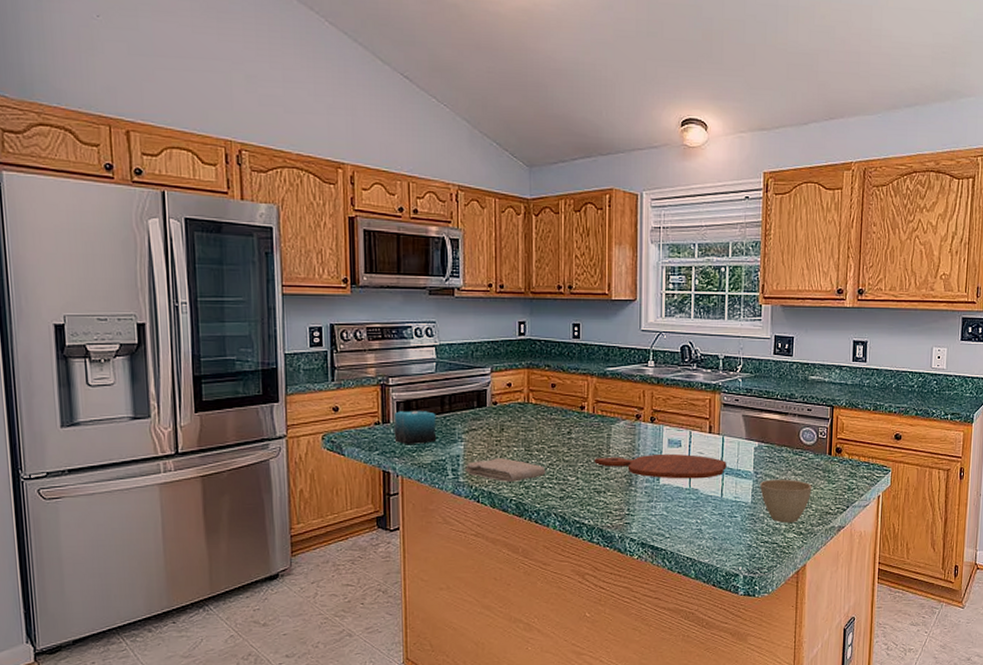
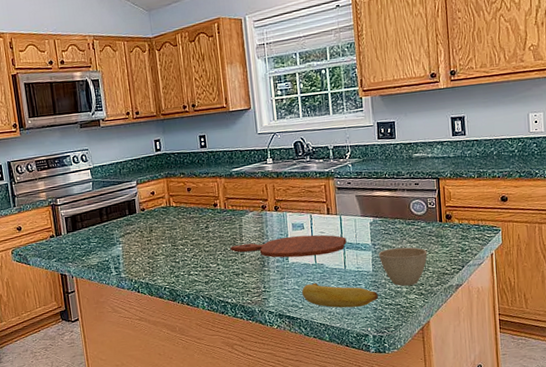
candle: present [394,411,437,445] -> none [64,222,100,252]
washcloth: present [465,458,546,482] -> none [125,254,191,274]
banana: none [671,510,755,543] -> present [302,282,379,308]

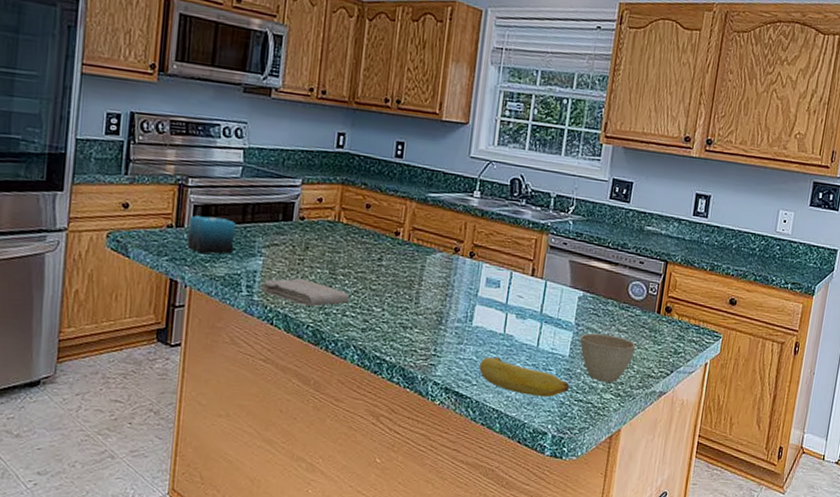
candle: none [64,222,100,252] -> present [187,215,236,254]
washcloth: none [125,254,191,274] -> present [261,278,350,307]
cutting board: present [230,234,347,258] -> none [404,290,547,325]

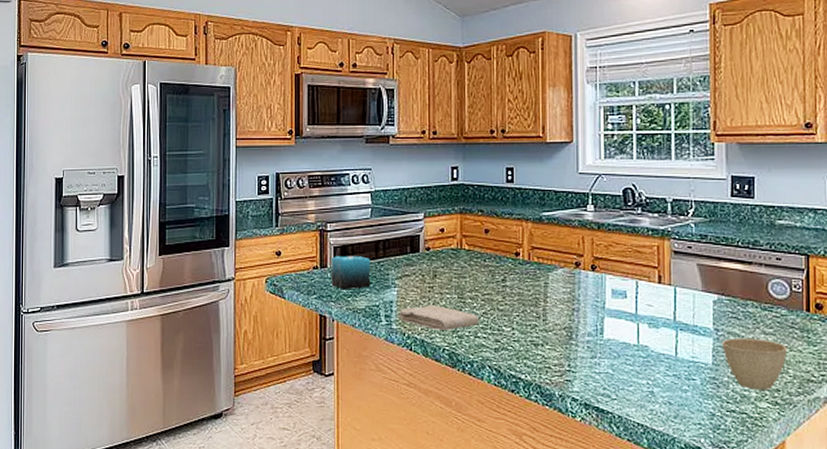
banana: present [479,356,570,398] -> none [617,369,719,410]

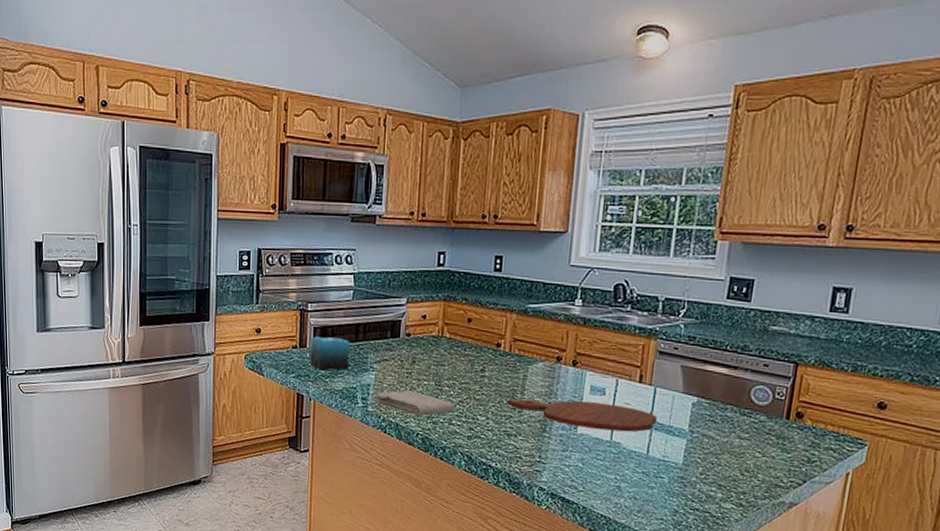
cutting board: none [531,305,681,334] -> present [507,399,657,432]
cup: present [722,337,788,390] -> none [695,440,761,492]

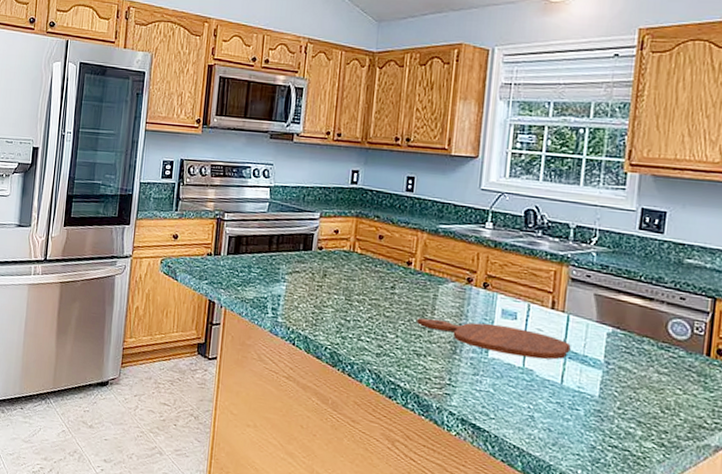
candle: present [309,336,350,371] -> none [223,245,264,280]
washcloth: present [375,390,455,416] -> none [285,303,365,331]

